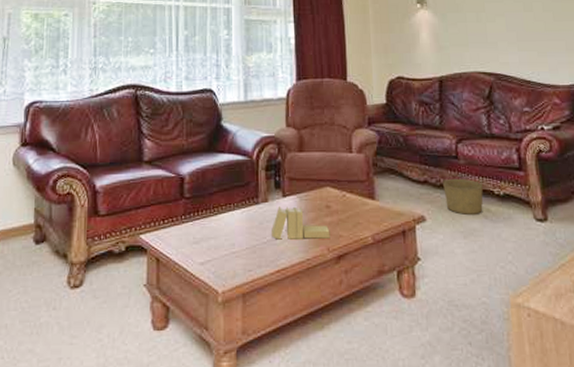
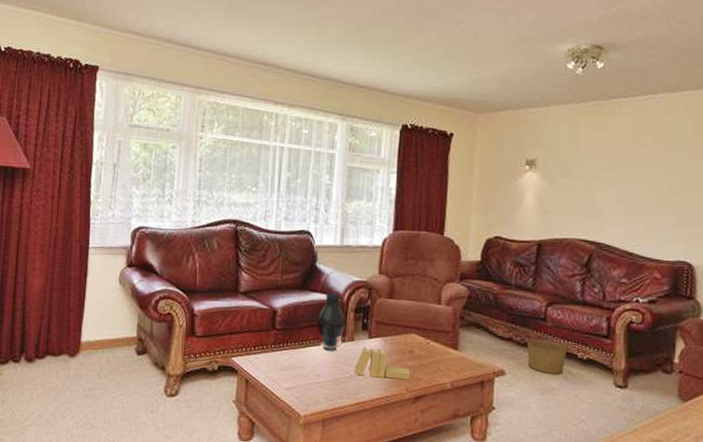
vase: none [226,153,258,216] -> present [316,293,346,351]

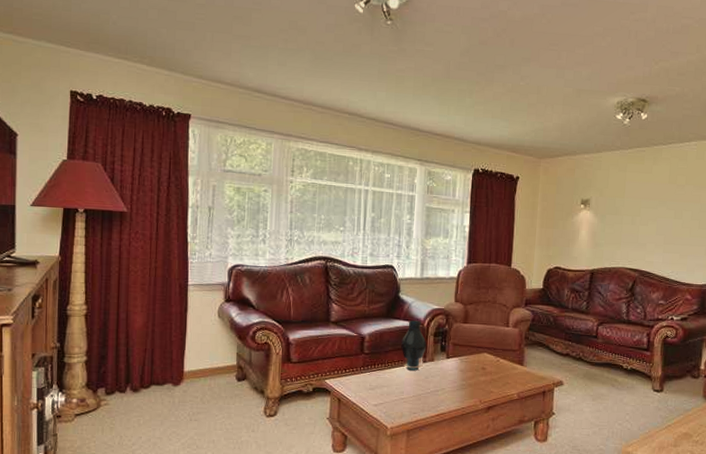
books: present [355,346,411,380] -> none [435,366,484,393]
basket: present [527,338,567,375] -> none [581,353,615,383]

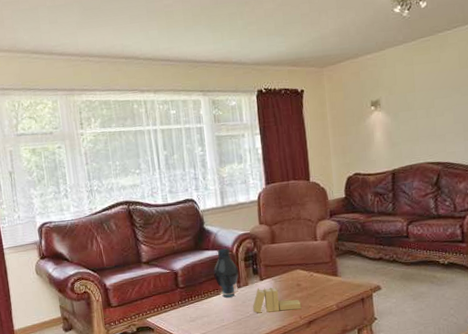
books: none [435,366,484,393] -> present [253,287,302,313]

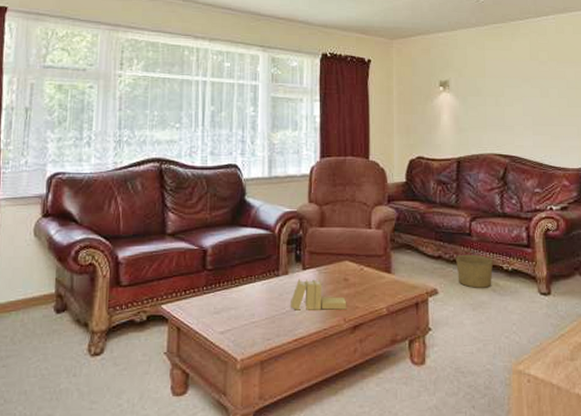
vase: present [213,248,239,298] -> none [248,227,279,287]
basket: none [395,252,430,282] -> present [456,254,493,288]

